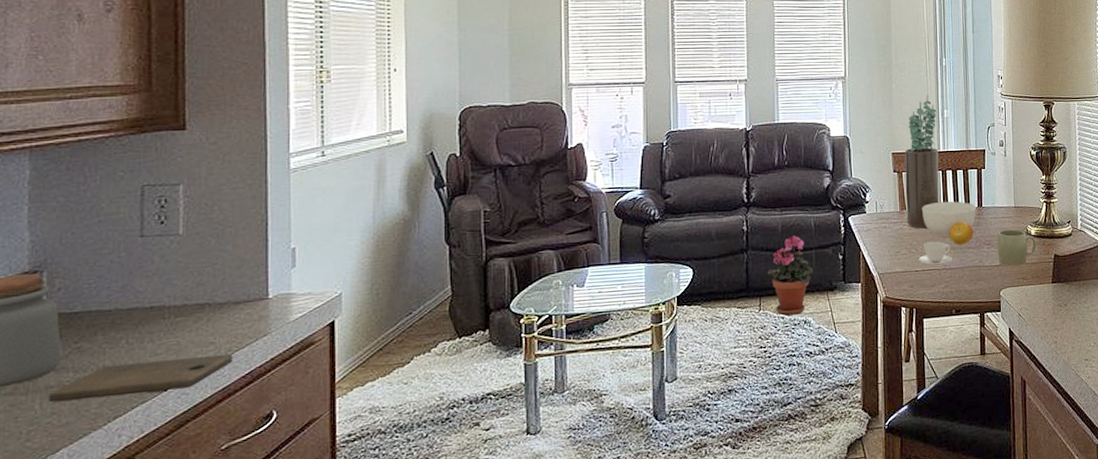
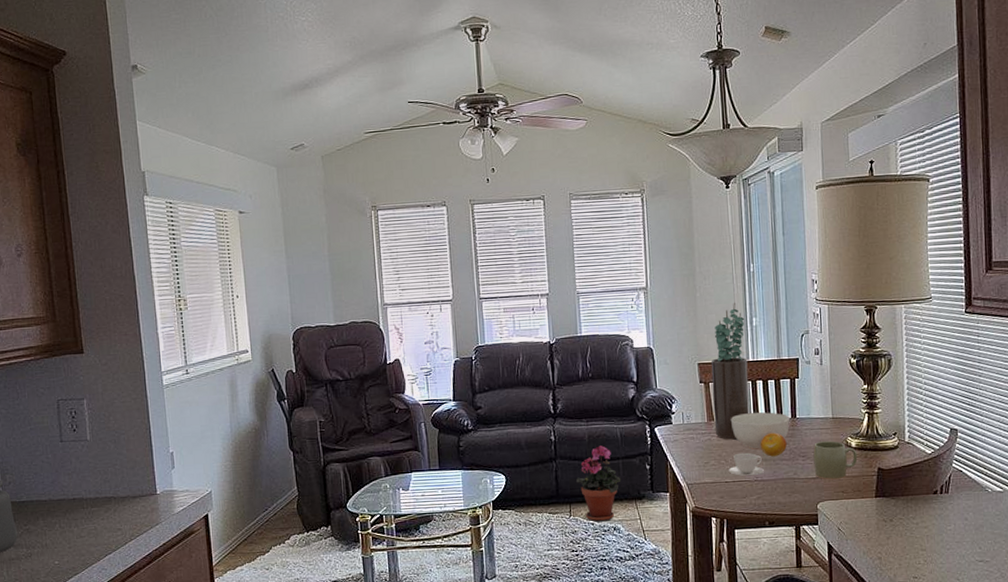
cutting board: present [48,354,233,403] -> none [11,539,136,571]

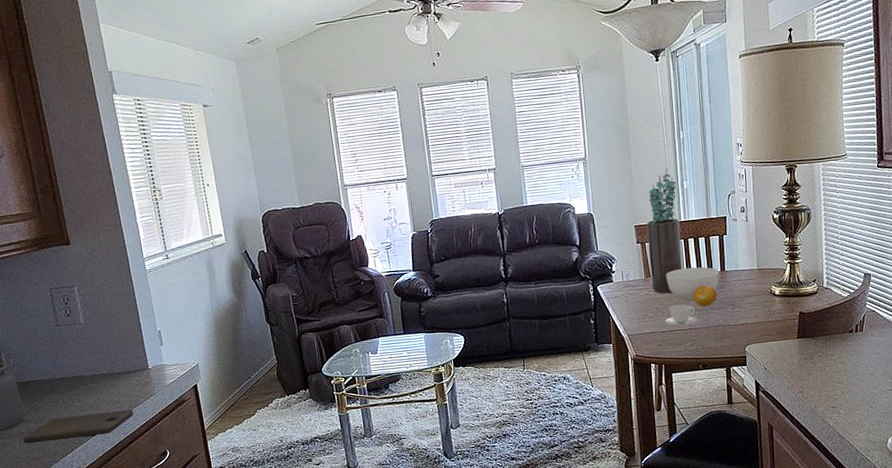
cutting board: none [11,539,136,571] -> present [23,410,134,444]
potted plant: present [576,445,621,522] -> none [528,305,569,373]
mug: present [813,441,858,480] -> none [741,290,781,325]

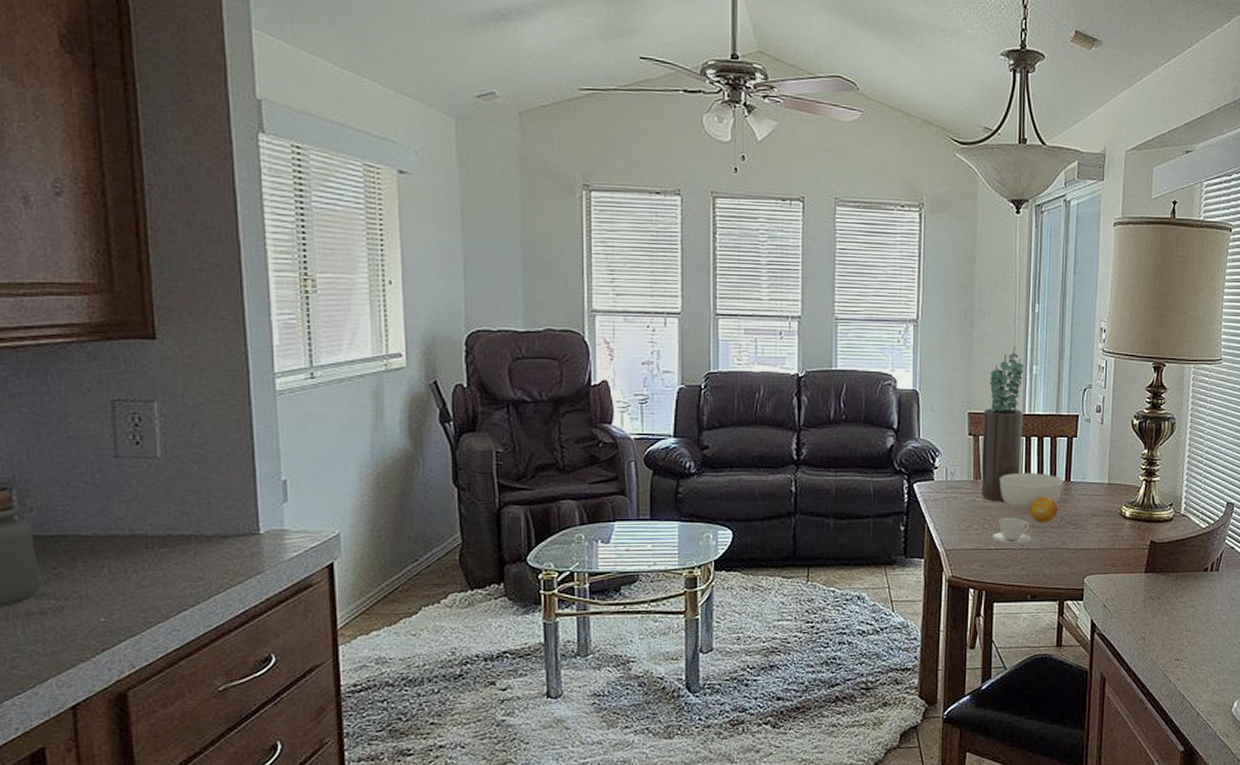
cutting board: present [23,410,134,444] -> none [30,592,225,630]

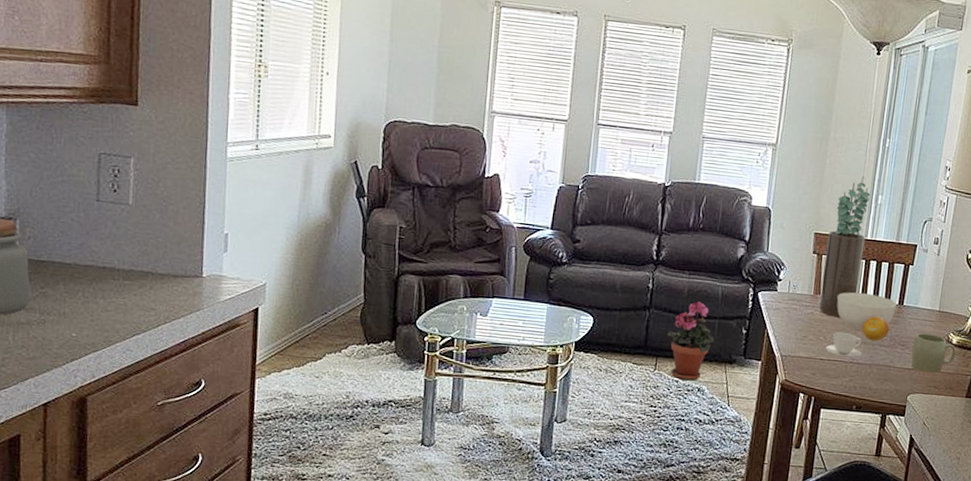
potted plant: none [818,501,871,589] -> present [668,301,715,381]
mug: none [1084,509,1131,552] -> present [911,333,957,374]

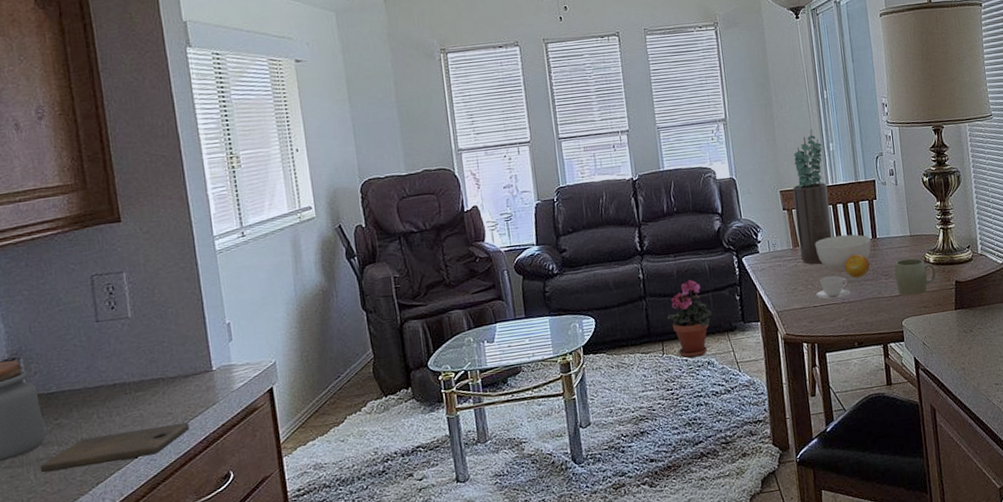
cutting board: none [19,313,170,346] -> present [40,423,190,473]

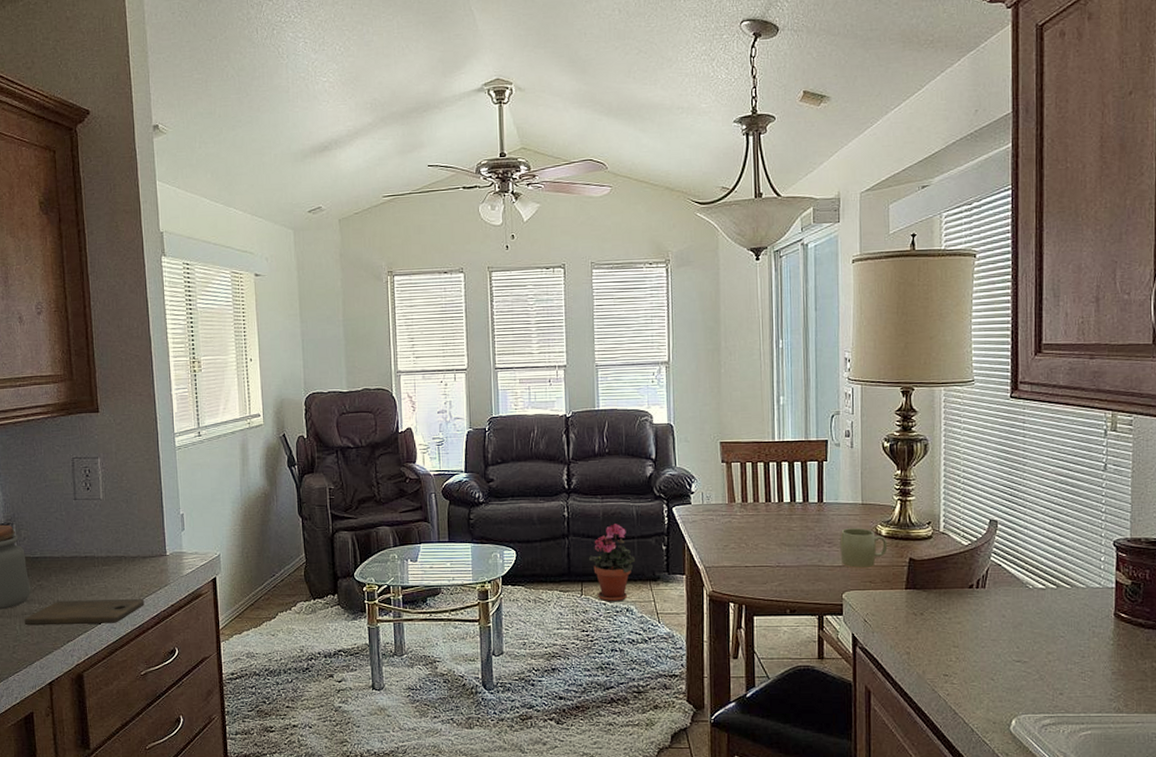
vase: present [792,129,832,265] -> none [734,379,774,523]
bowl: present [814,234,871,273] -> none [752,494,817,535]
teacup: present [816,276,851,299] -> none [749,538,788,561]
fruit: present [844,253,870,278] -> none [783,517,812,542]

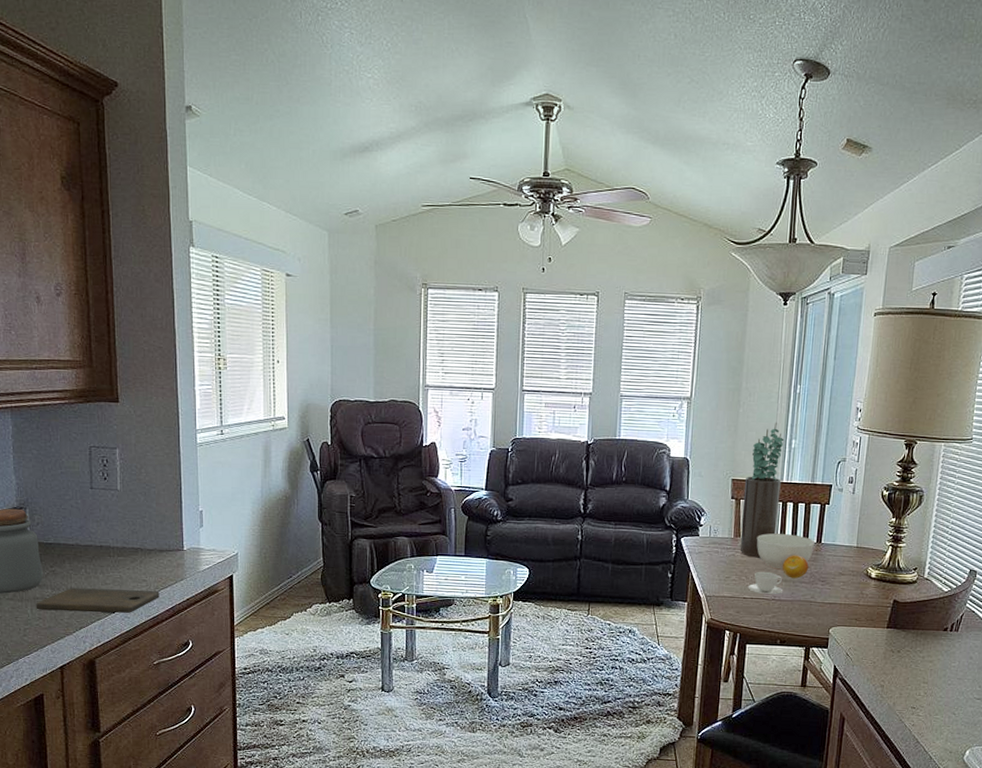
potted plant: present [589,524,636,602] -> none [598,550,642,623]
vase: none [734,379,774,523] -> present [739,422,784,558]
teacup: none [749,538,788,561] -> present [748,572,784,594]
bowl: none [752,494,817,535] -> present [756,533,815,571]
fruit: none [783,517,812,542] -> present [782,555,809,579]
mug: present [840,528,888,569] -> none [831,569,876,607]

